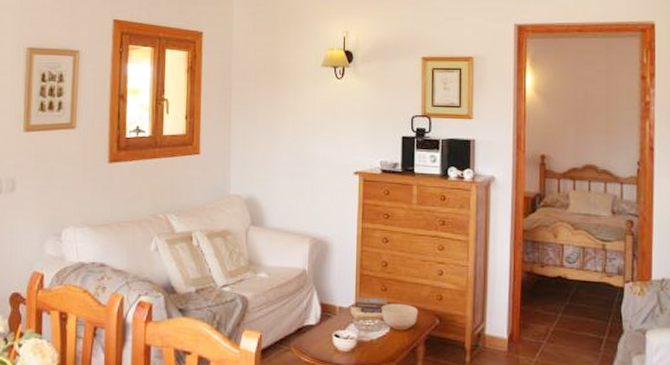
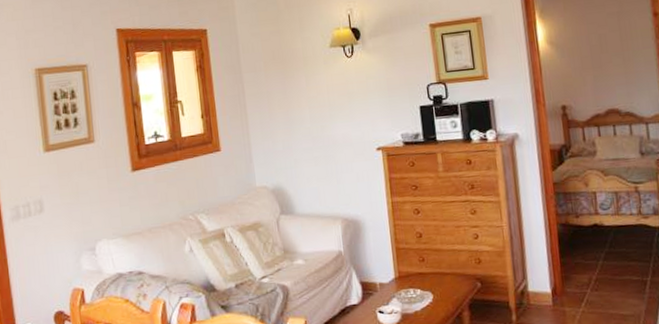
books: present [350,297,389,321] -> none [390,268,428,295]
bowl: present [381,303,418,331] -> none [421,271,459,299]

